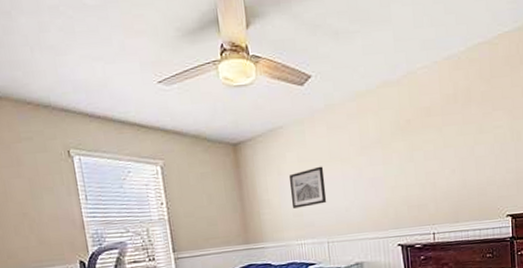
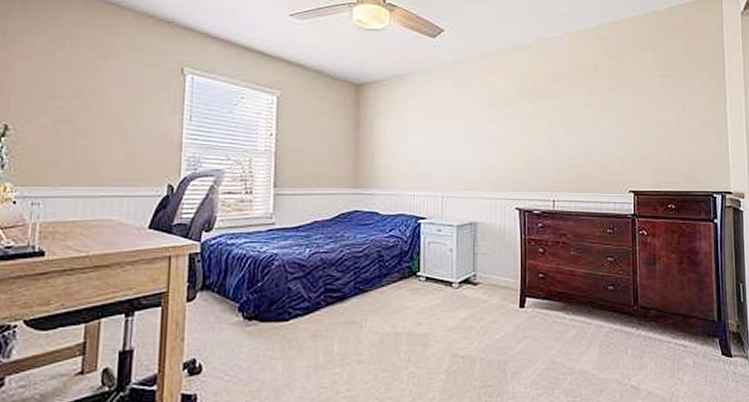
wall art: present [289,166,327,208] -> none [409,117,446,157]

